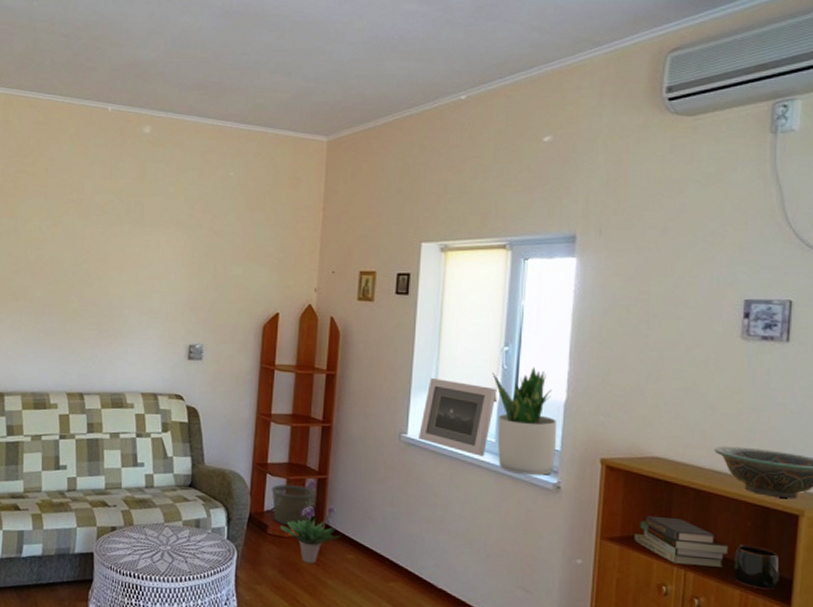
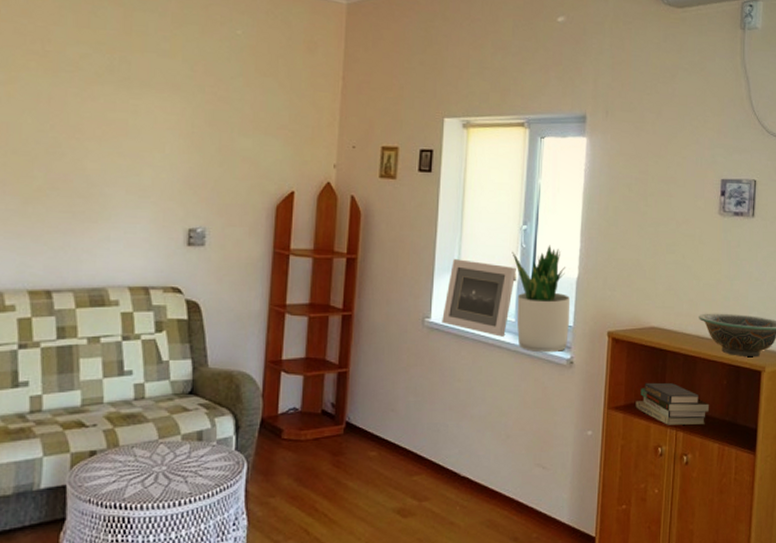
basket: present [271,483,316,526] -> none [286,381,336,428]
potted plant: present [279,479,342,563] -> none [295,373,363,466]
mug: present [734,544,780,591] -> none [714,401,747,441]

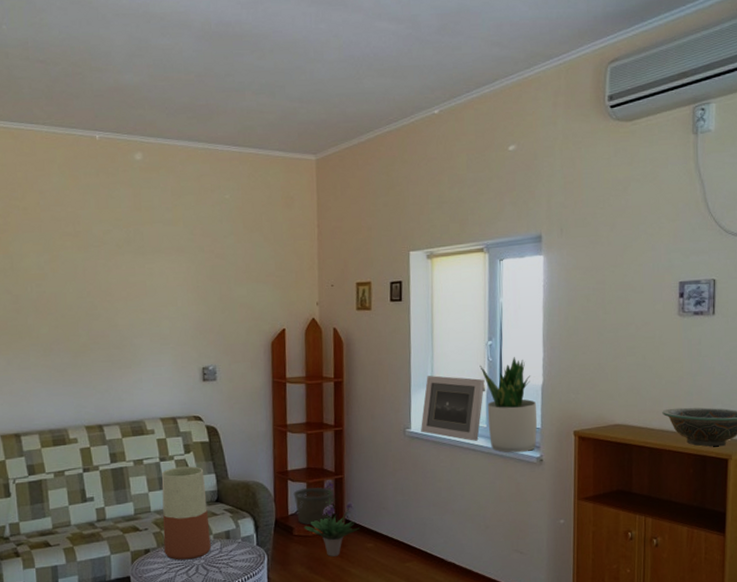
vase: none [116,348,178,466] -> present [161,466,211,560]
basket: none [286,381,336,428] -> present [293,486,335,526]
potted plant: none [295,373,363,466] -> present [304,480,361,557]
books: present [635,382,709,425] -> none [604,474,676,512]

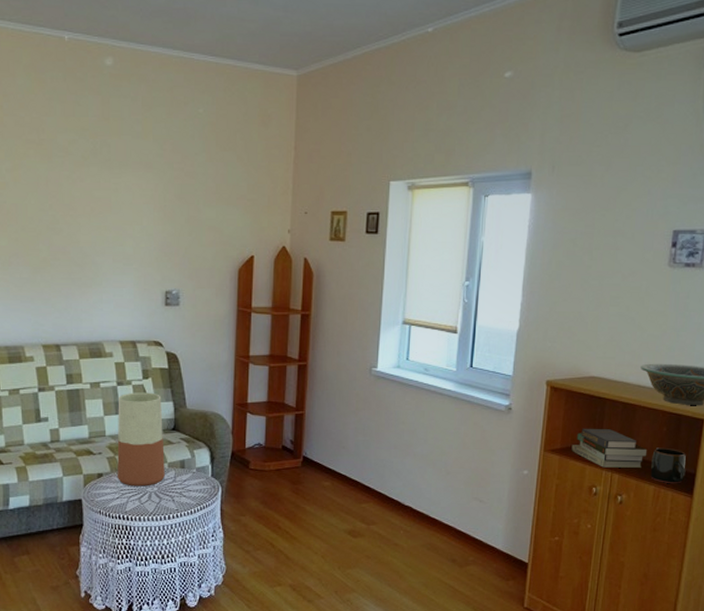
basket: present [293,486,335,526] -> none [252,421,294,460]
potted plant: present [304,480,361,557] -> none [260,415,318,493]
picture frame: present [421,375,485,441] -> none [388,314,458,385]
planter: present [479,357,537,454] -> none [454,299,510,400]
books: none [604,474,676,512] -> present [571,428,647,468]
mug: none [682,488,716,524] -> present [650,447,686,484]

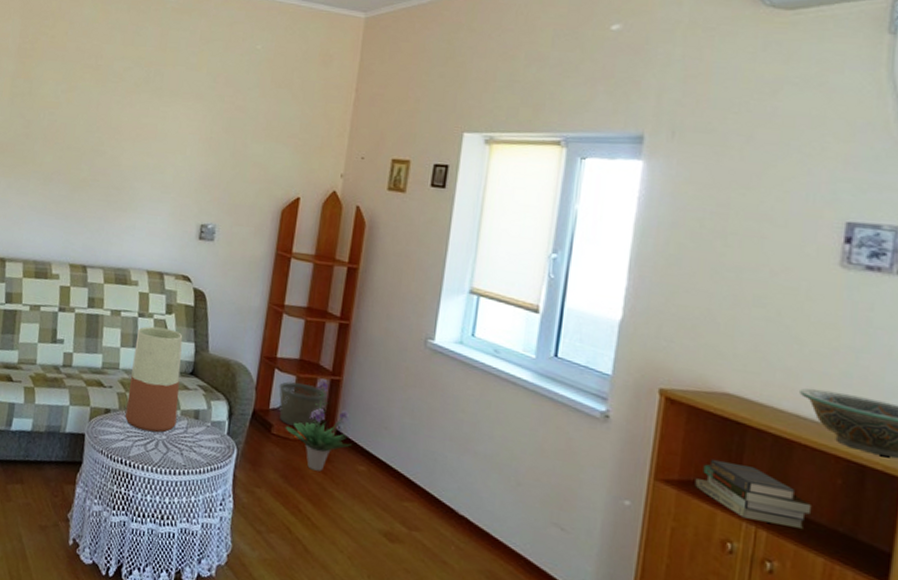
basket: none [252,421,294,460] -> present [279,381,328,427]
potted plant: none [260,415,318,493] -> present [285,378,353,471]
mug: present [650,447,686,484] -> none [817,504,876,564]

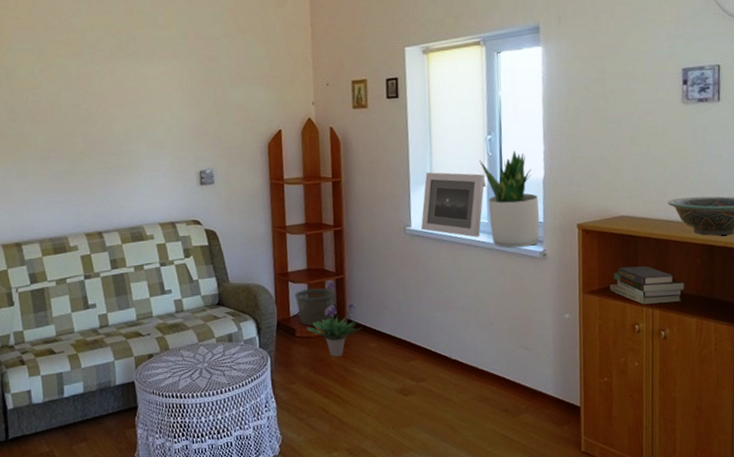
vase: present [125,326,183,433] -> none [162,270,214,364]
picture frame: none [447,281,541,373] -> present [421,172,485,237]
planter: none [536,279,609,402] -> present [479,150,540,249]

